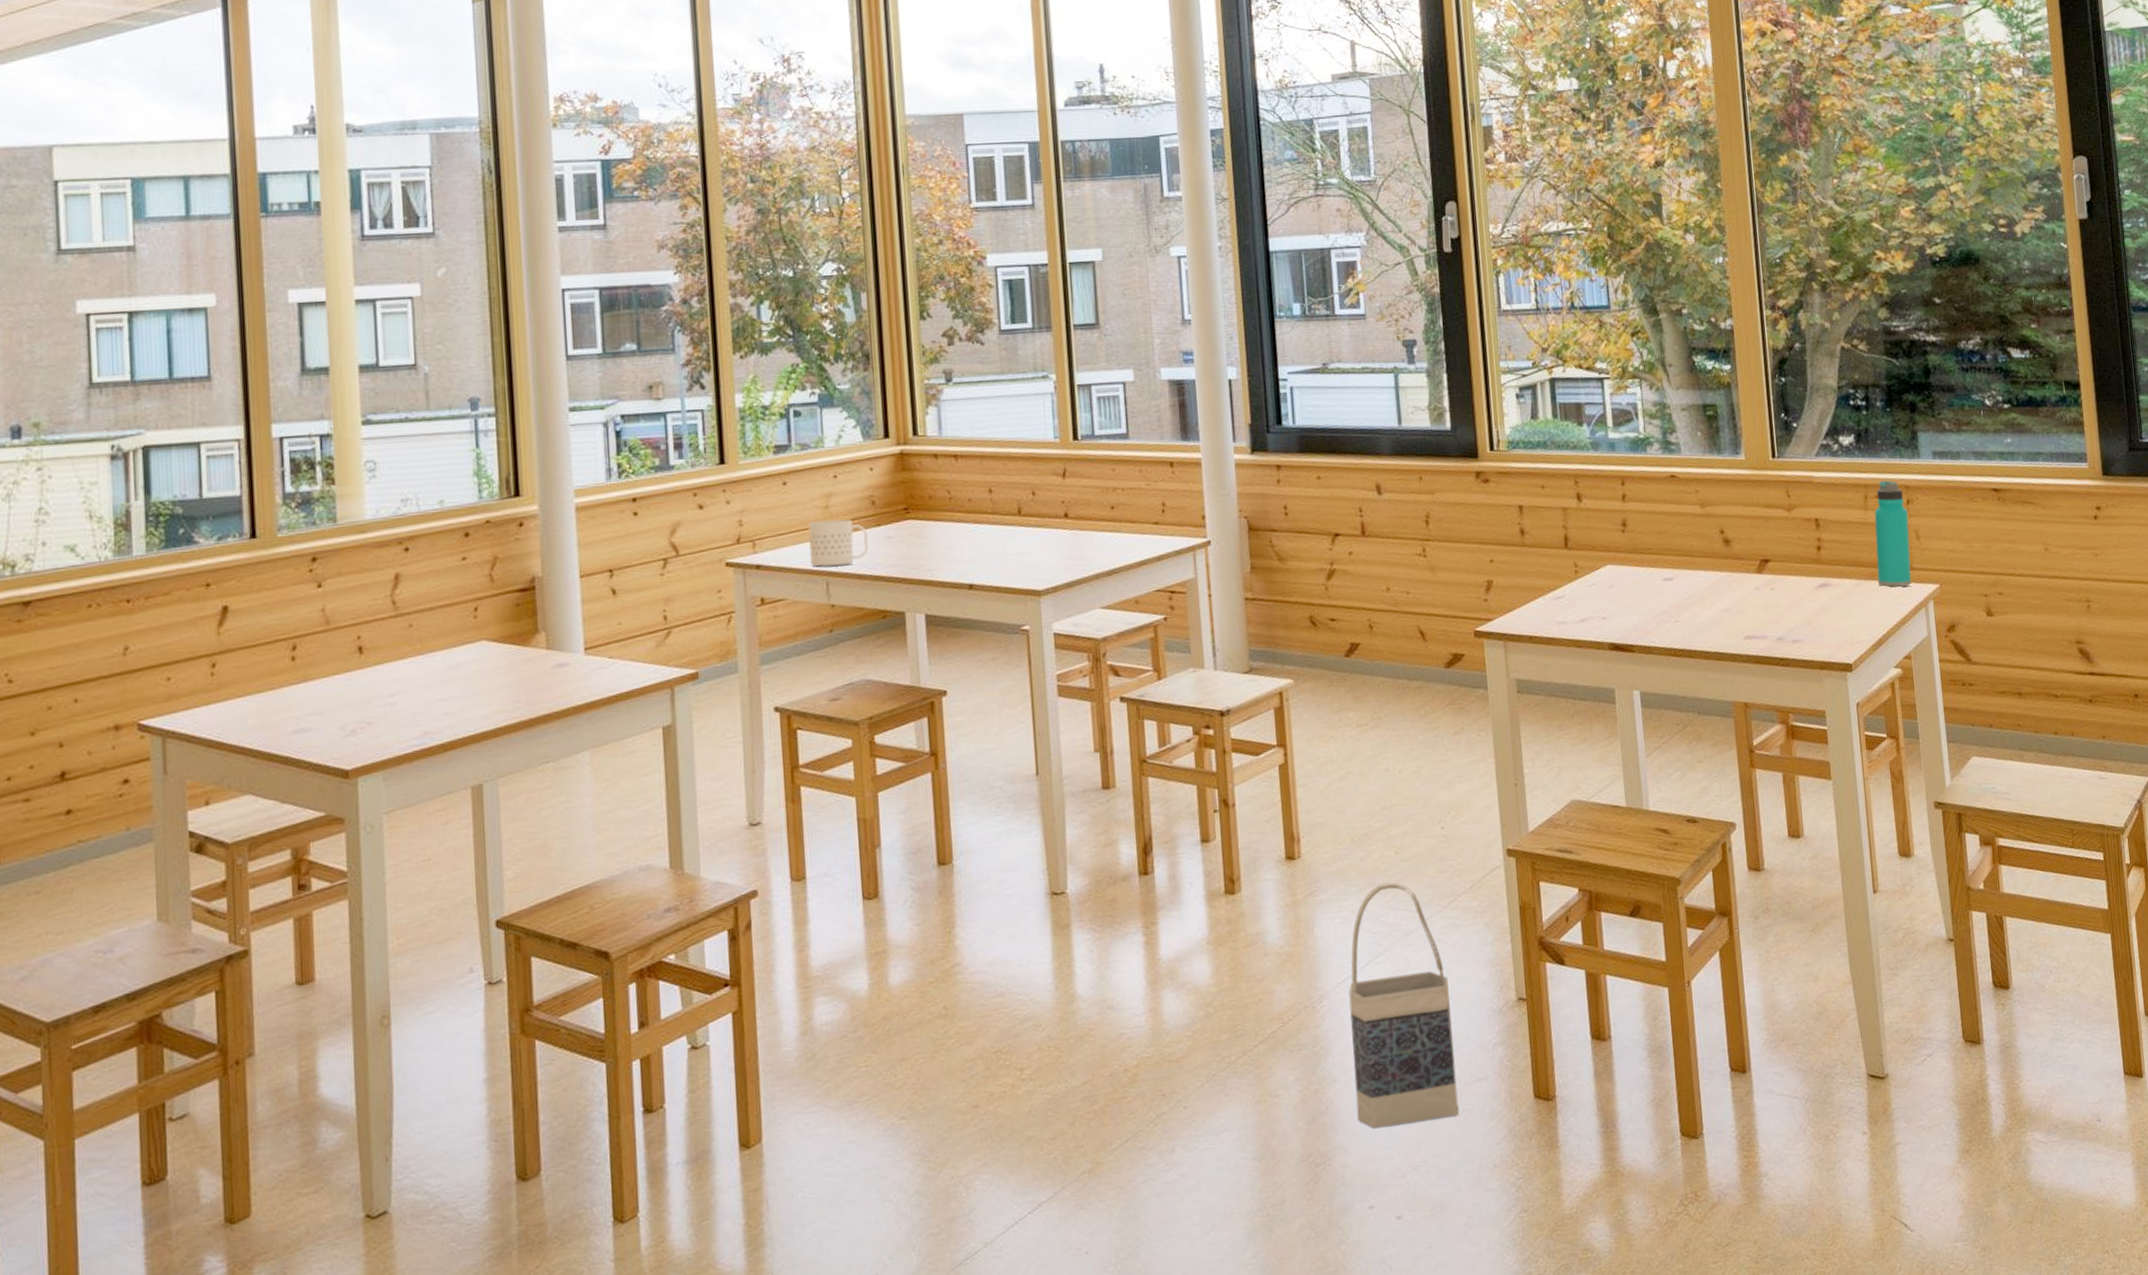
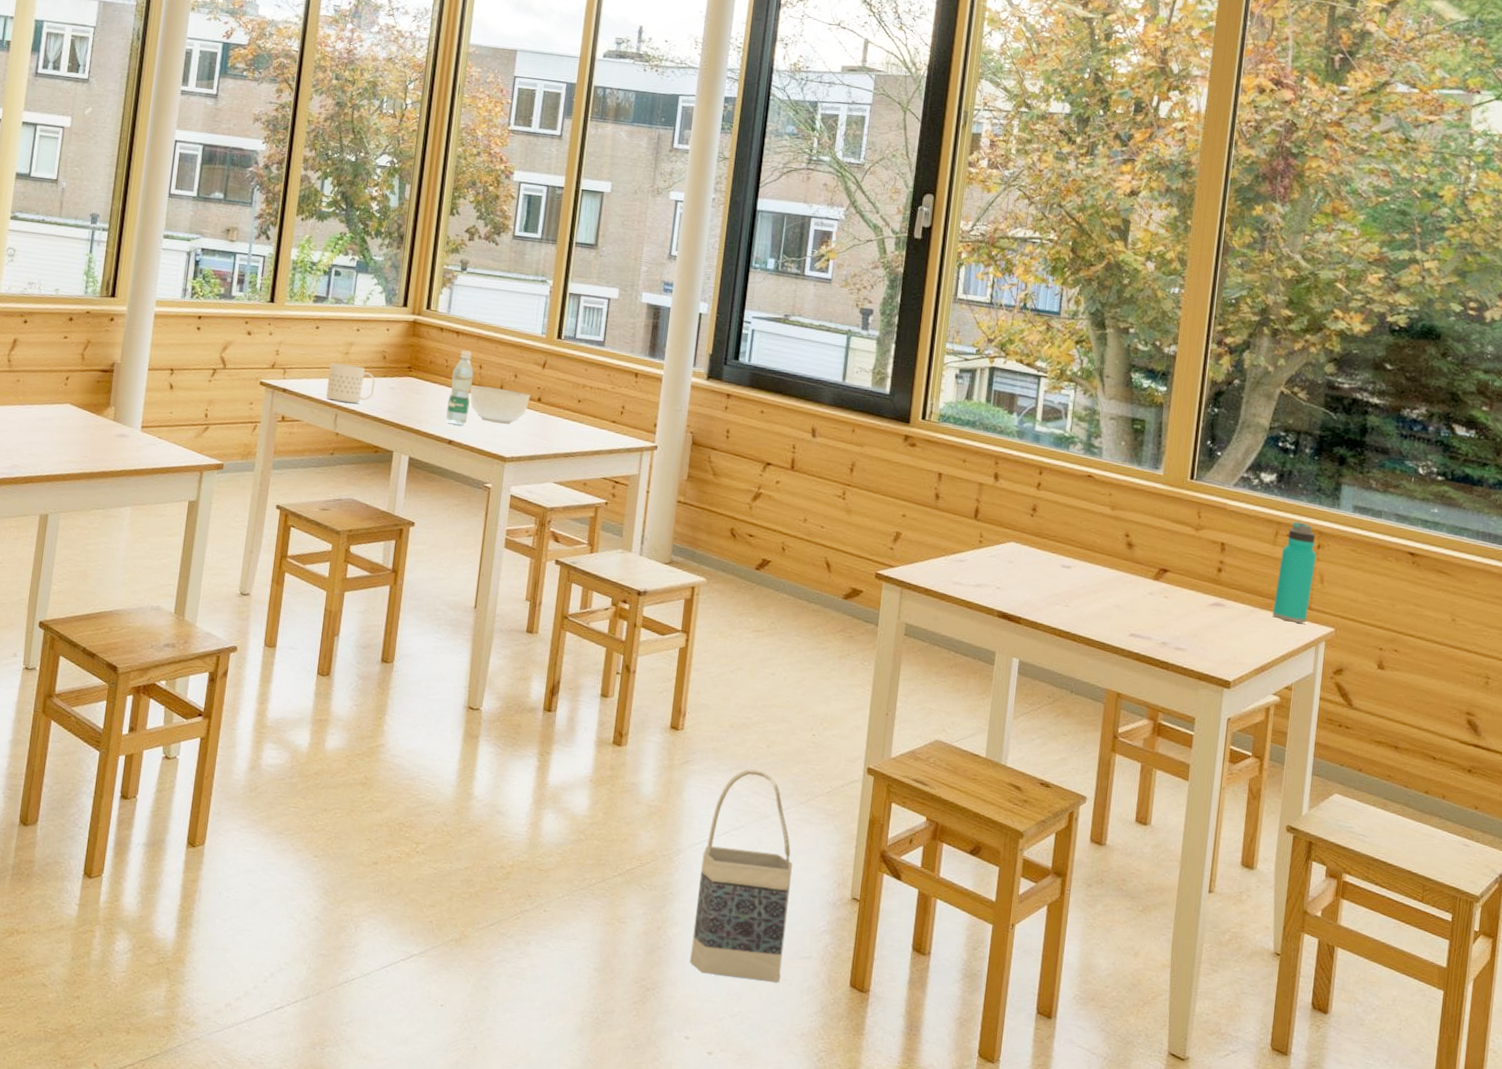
bottle: none [958,475,987,565] -> present [446,350,474,426]
bowl: none [982,510,1056,554] -> present [469,385,531,424]

